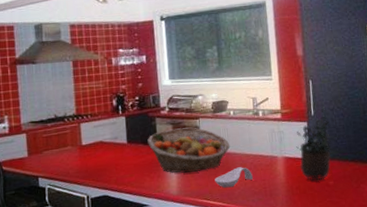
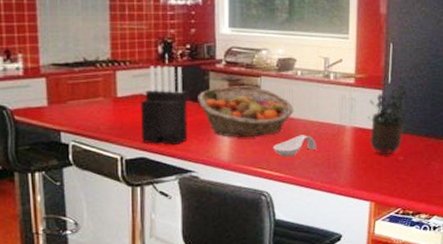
knife block: none [101,116,142,183] -> present [141,66,188,145]

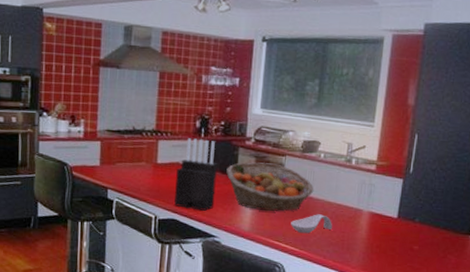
potted plant: present [368,74,414,155] -> none [385,165,436,243]

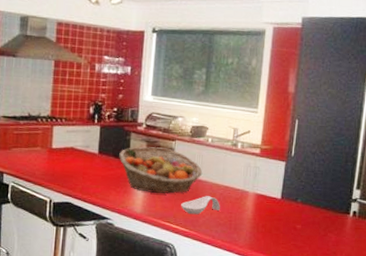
knife block: present [174,138,217,211] -> none [69,124,110,194]

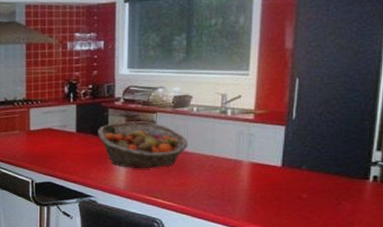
spoon rest: present [181,196,220,215] -> none [167,168,211,188]

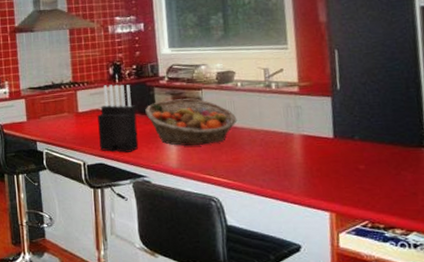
knife block: none [49,104,88,172] -> present [97,84,139,152]

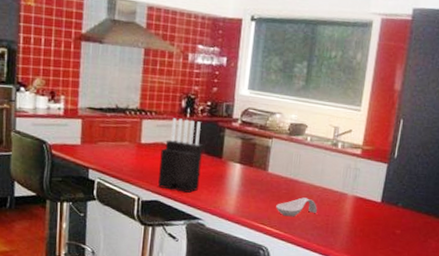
fruit basket: present [145,98,237,146] -> none [212,144,300,194]
spoon rest: none [219,143,264,165] -> present [276,197,317,217]

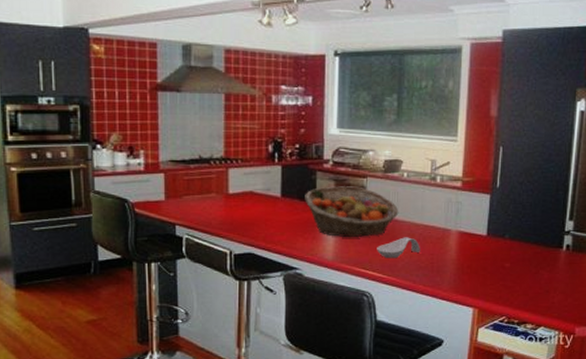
knife block: present [158,118,203,193] -> none [250,164,294,242]
fruit basket: none [212,144,300,194] -> present [305,186,399,237]

